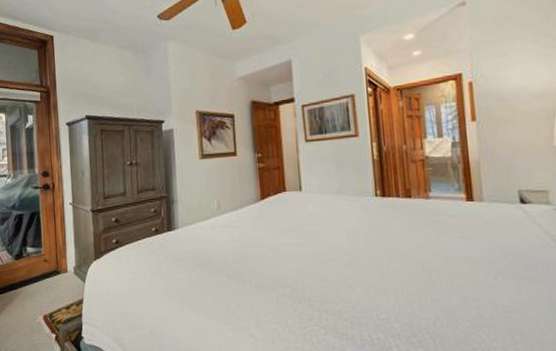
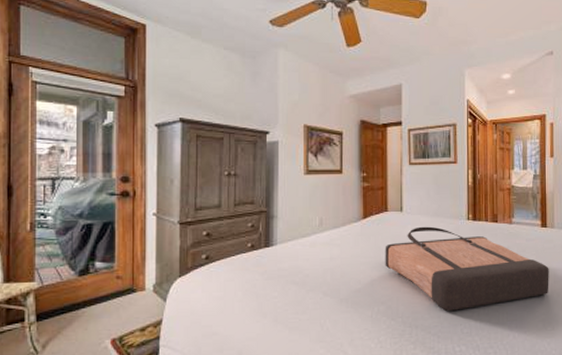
shopping bag: none [285,205,483,295] -> present [385,226,549,311]

